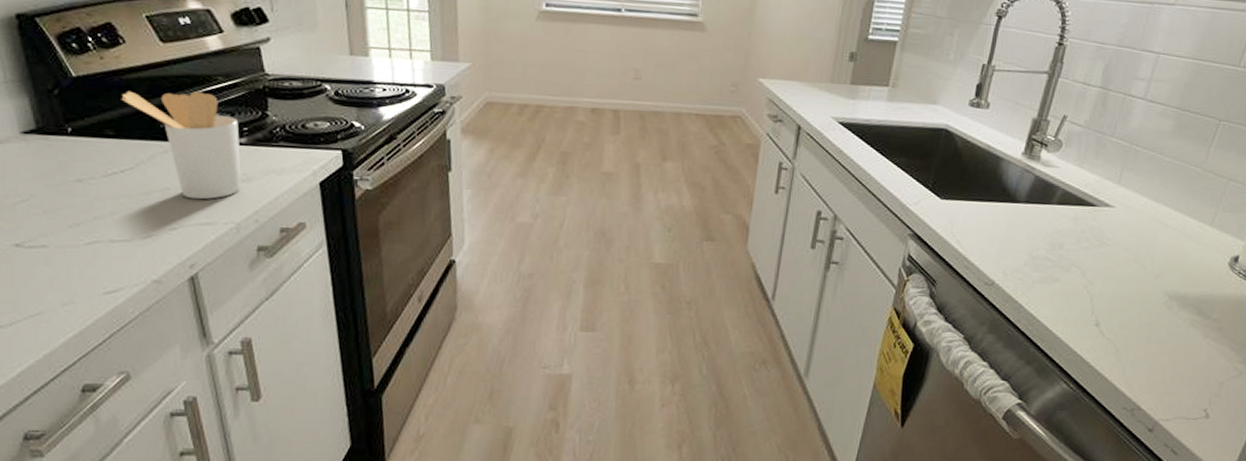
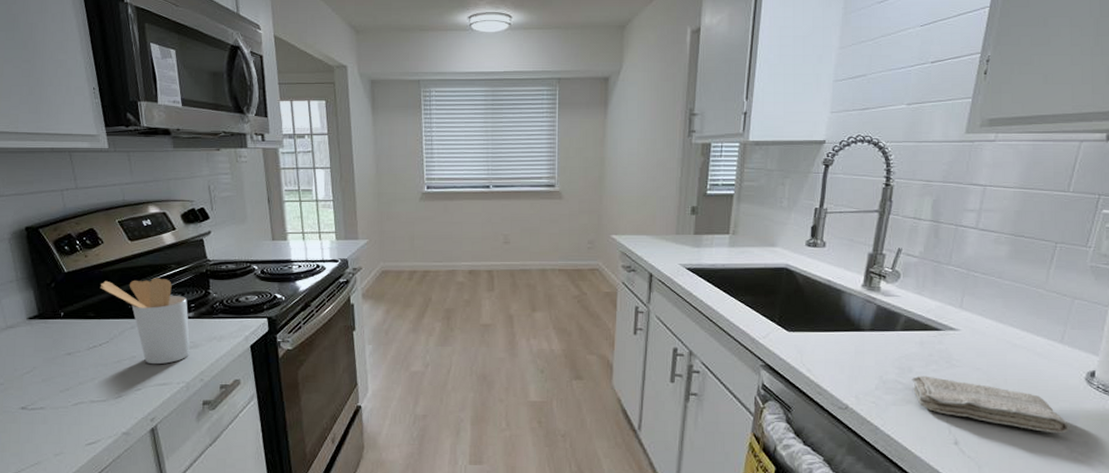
washcloth: none [1061,253,1208,319] -> present [912,375,1070,434]

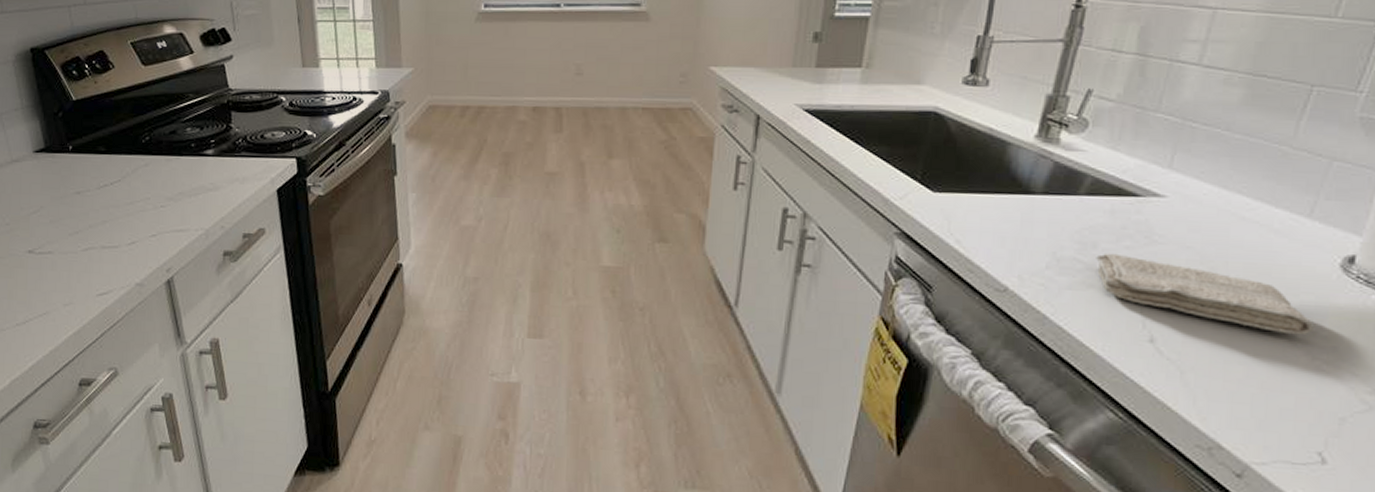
utensil holder: present [100,278,191,365] -> none [111,108,210,208]

